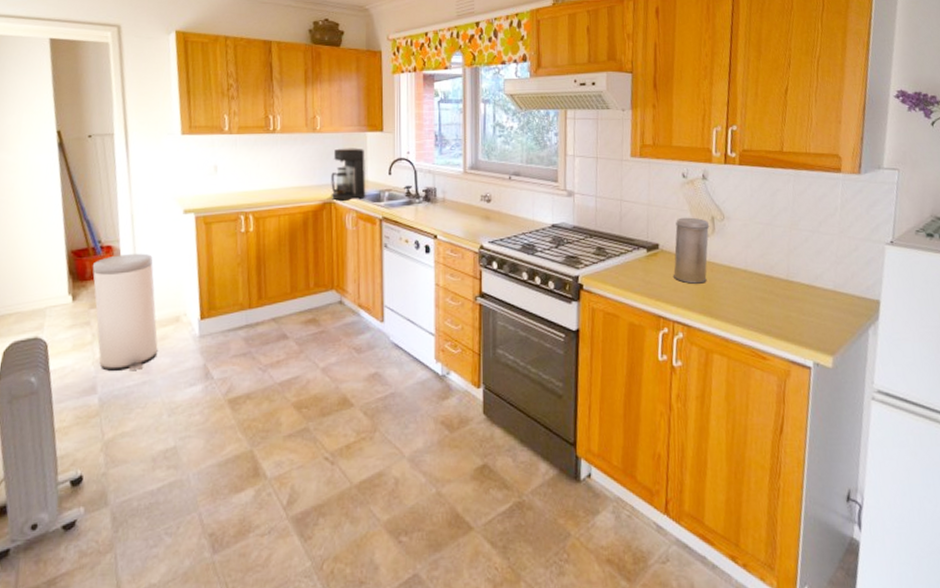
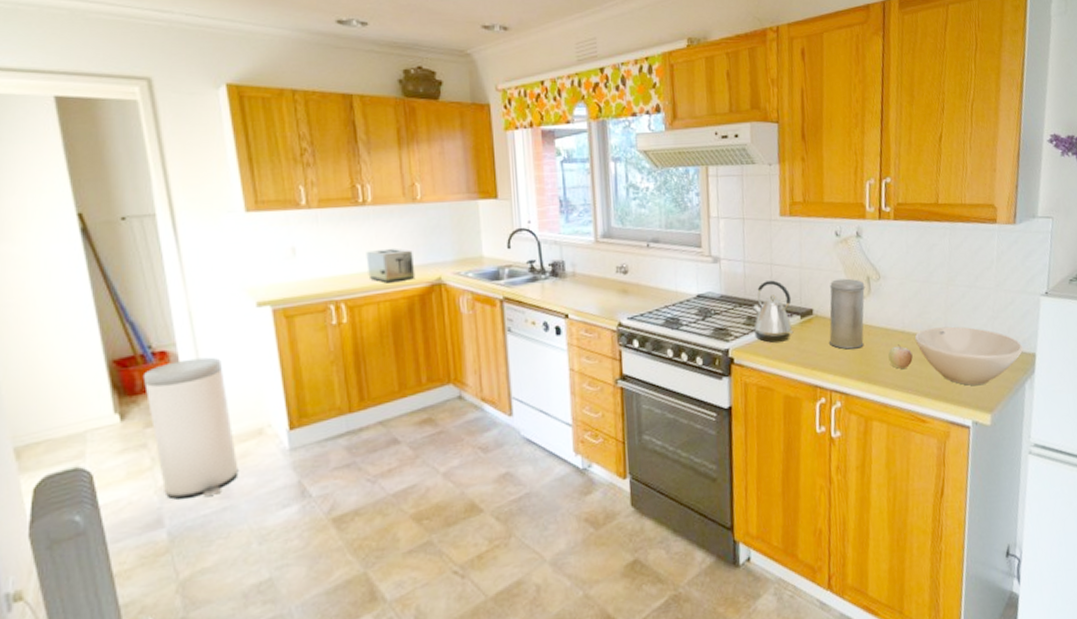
toaster: none [272,170,311,200] -> present [366,248,415,283]
coffee maker: present [331,148,366,201] -> none [438,219,482,281]
kettle: none [602,215,640,273] -> present [752,280,794,343]
fruit: none [730,282,755,307] -> present [888,344,913,370]
bowl: none [756,268,867,328] -> present [914,326,1024,386]

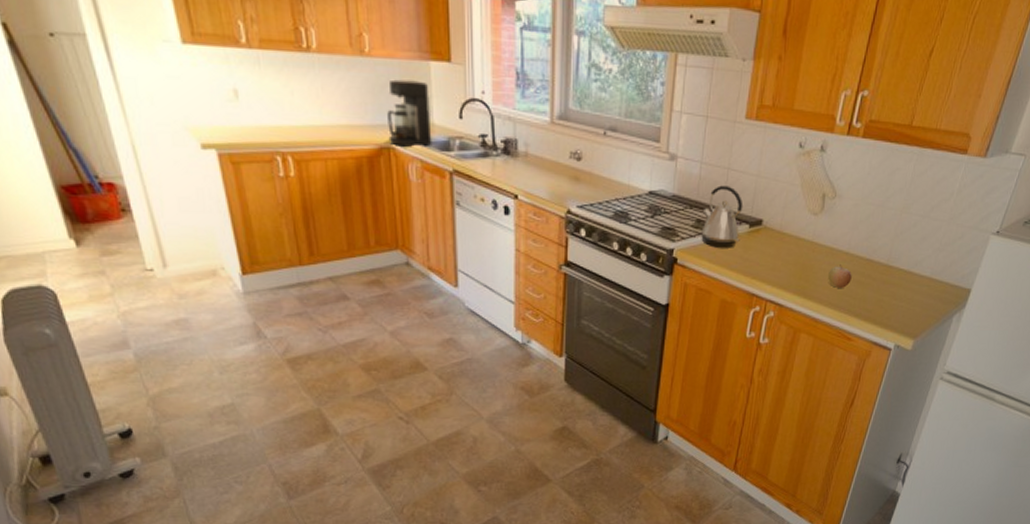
pedal bin: present [142,357,239,500] -> none [93,193,196,325]
toaster: present [366,248,415,283] -> none [312,102,364,141]
coffee maker: none [438,219,482,281] -> present [387,79,432,147]
canister: present [829,278,865,350] -> none [773,192,820,264]
bowl: present [914,326,1024,386] -> none [857,253,961,313]

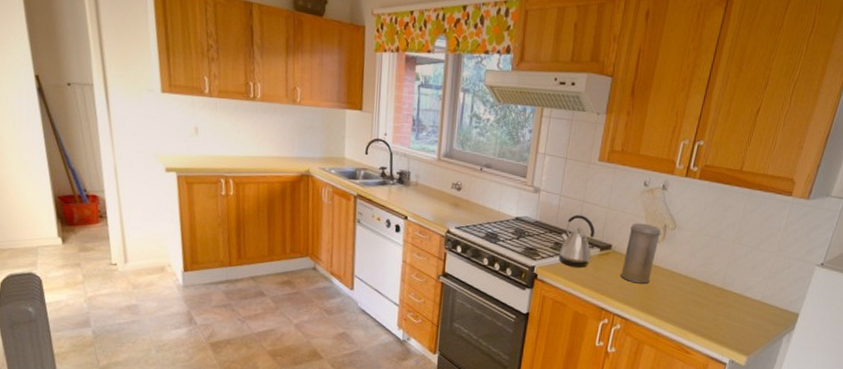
coffee maker: present [387,79,432,147] -> none [308,123,344,175]
canister: none [773,192,820,264] -> present [621,223,661,284]
fruit: present [828,264,852,289] -> none [668,286,690,308]

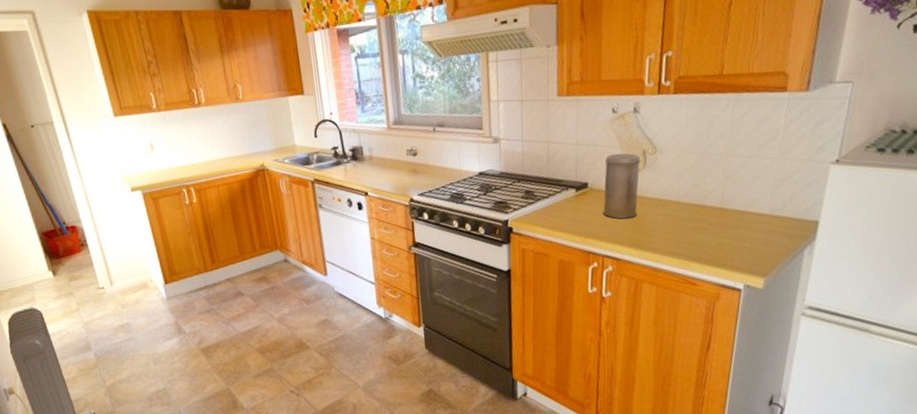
kettle: present [558,215,595,268] -> none [529,157,569,214]

